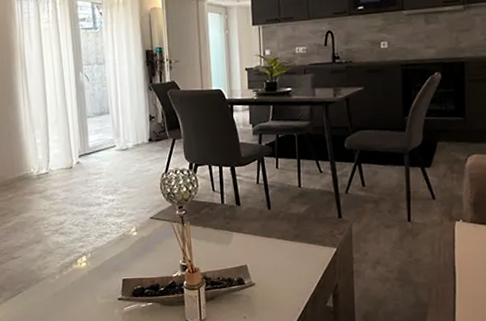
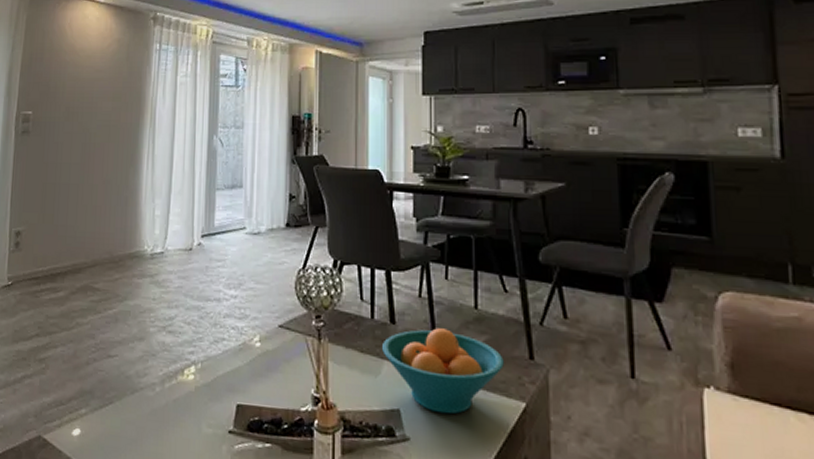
fruit bowl: none [230,204,321,264] -> present [381,328,504,415]

